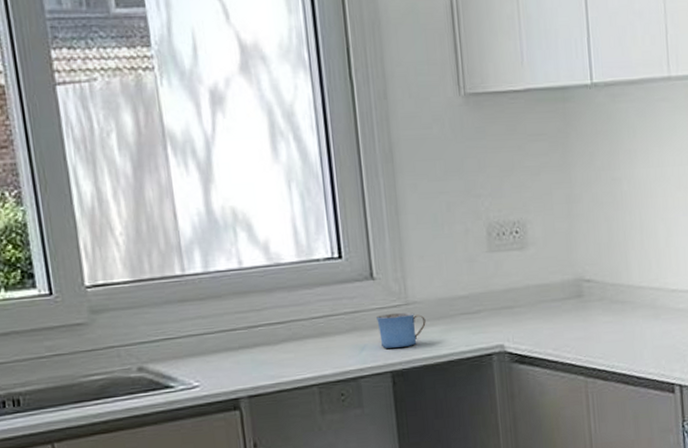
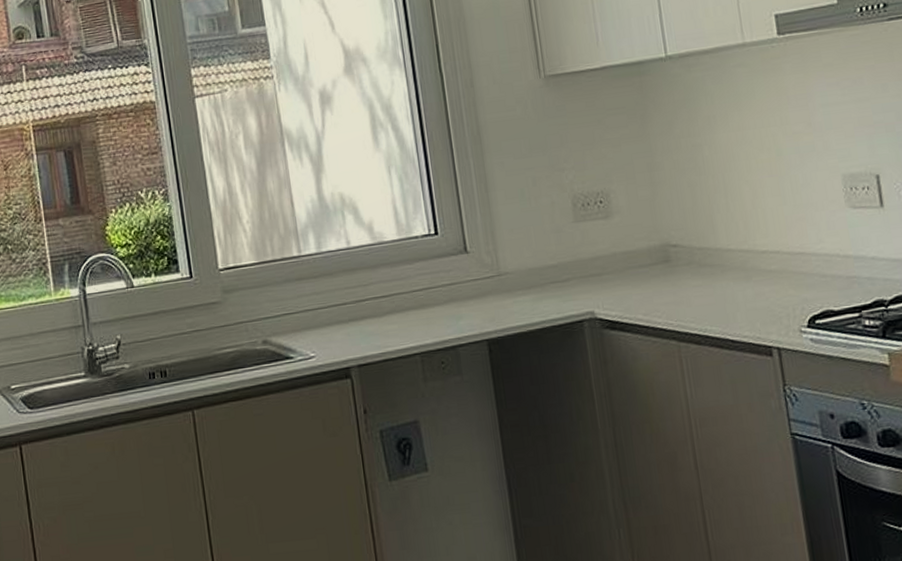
mug: present [376,312,426,349] -> none [471,282,518,318]

